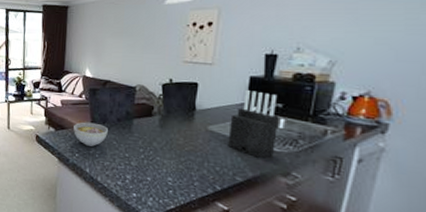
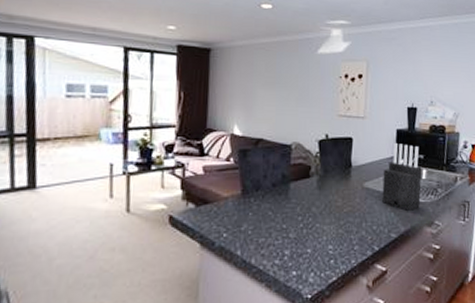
bowl: present [73,122,108,147] -> none [220,191,262,221]

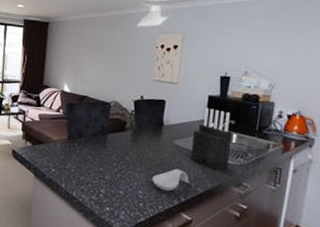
spoon rest: none [343,214,382,242] -> present [152,168,189,192]

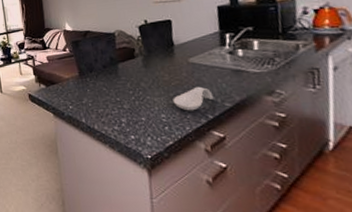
knife block: present [191,108,232,170] -> none [208,19,255,81]

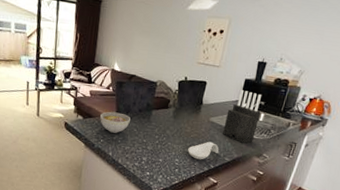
bowl: none [63,73,97,97] -> present [100,111,131,133]
knife block: none [208,19,255,81] -> present [223,90,262,144]

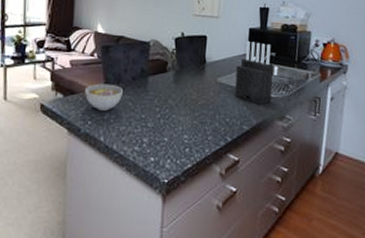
spoon rest: present [188,141,219,160] -> none [197,107,234,133]

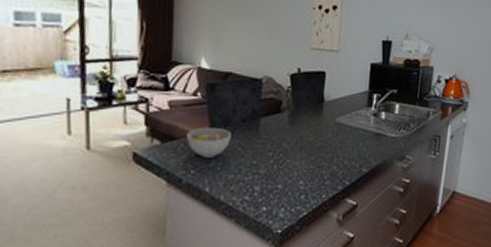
knife block: present [235,41,274,105] -> none [354,78,395,146]

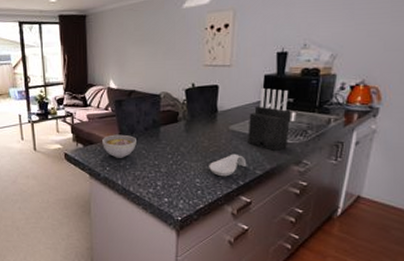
spoon rest: none [314,149,353,177] -> present [209,153,247,177]
knife block: none [354,78,395,146] -> present [248,88,291,151]

